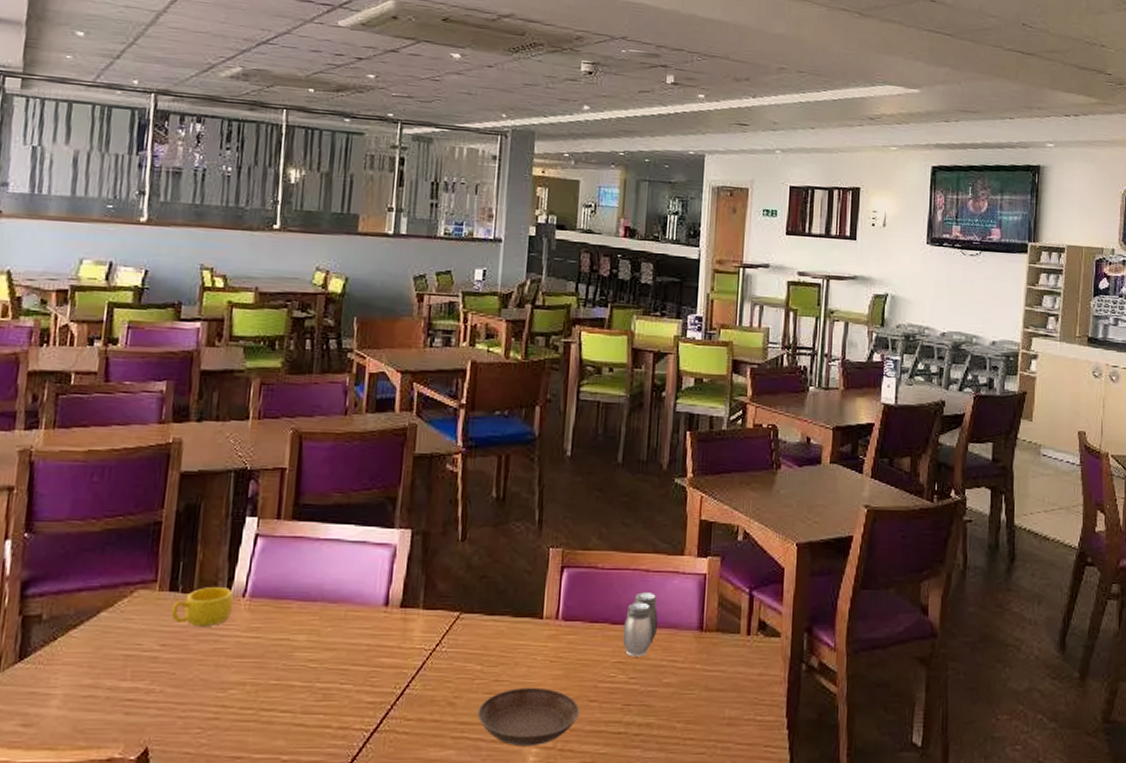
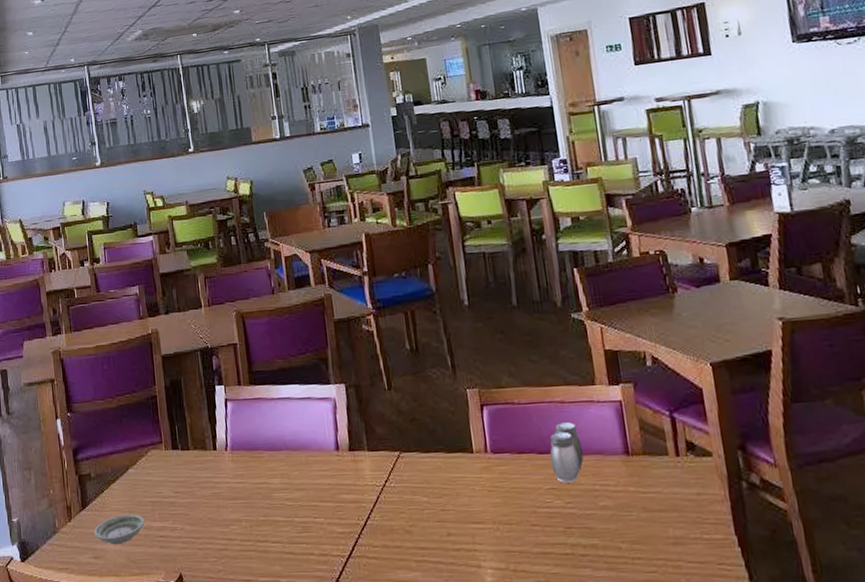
saucer: none [29,669,109,709] -> present [93,513,145,545]
cup: present [171,587,234,626] -> none [177,444,220,476]
saucer: present [477,687,579,747] -> none [432,514,525,568]

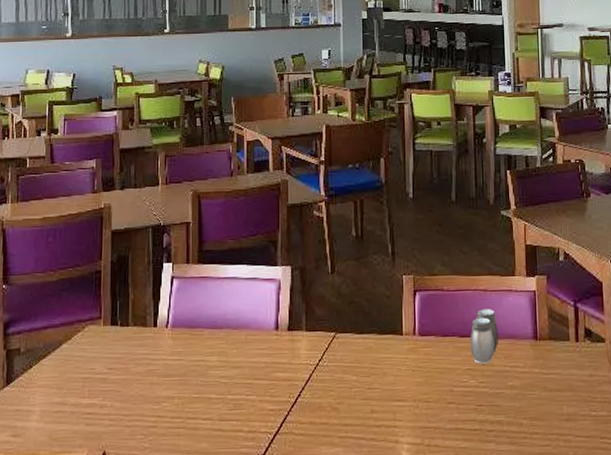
saucer: present [93,513,145,545] -> none [15,390,72,422]

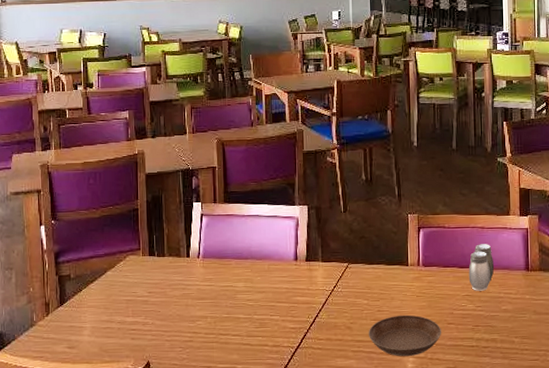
saucer: none [357,392,440,444] -> present [368,314,441,357]

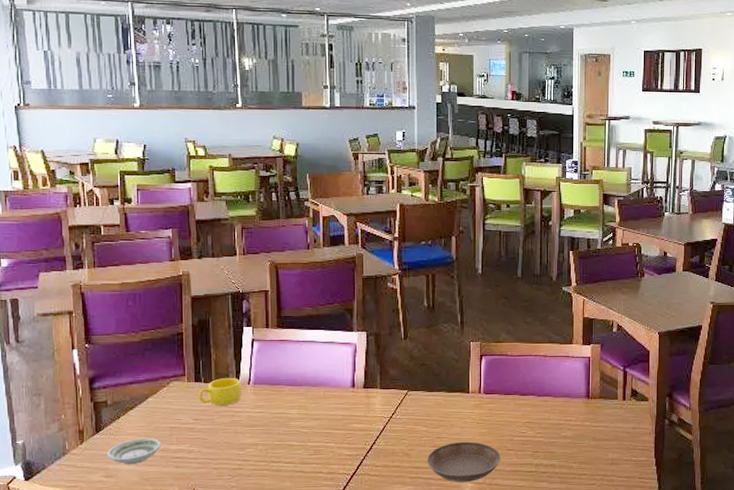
saucer: none [69,310,118,337] -> present [106,437,161,465]
cup: none [152,252,192,279] -> present [199,378,242,405]
salt and pepper shaker: present [468,244,495,291] -> none [529,372,556,418]

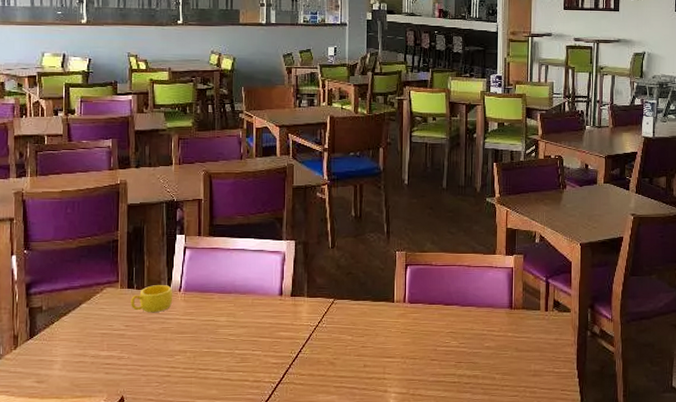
saucer: present [106,437,161,465] -> none [39,343,92,371]
saucer: present [426,441,501,483] -> none [351,351,424,393]

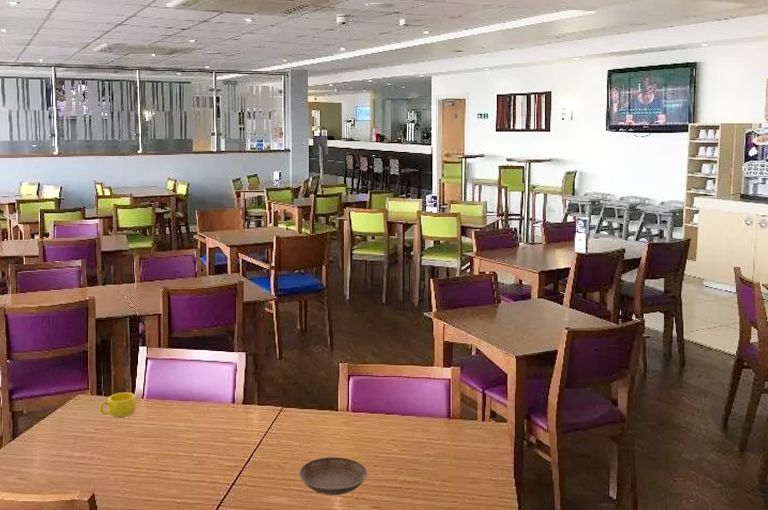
saucer: none [351,351,424,393] -> present [299,456,367,496]

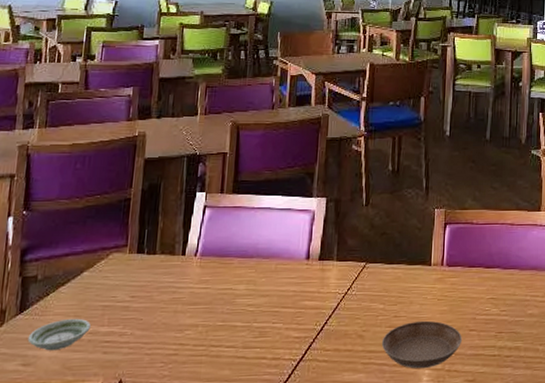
saucer: none [21,445,67,469] -> present [27,318,91,351]
cup: present [100,392,137,417] -> none [139,249,188,280]

